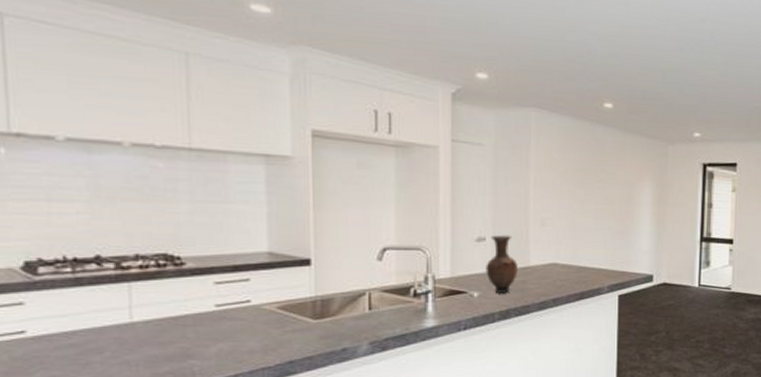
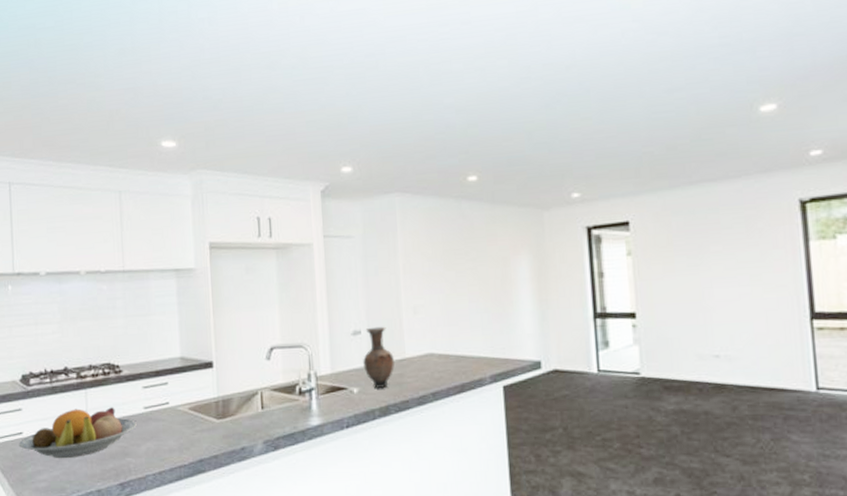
fruit bowl: none [18,304,204,362] -> present [18,407,137,459]

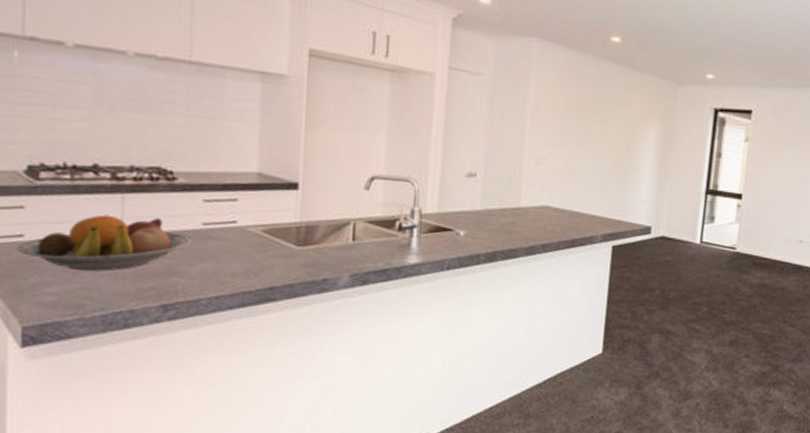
vase: present [363,326,394,389] -> none [474,171,508,235]

